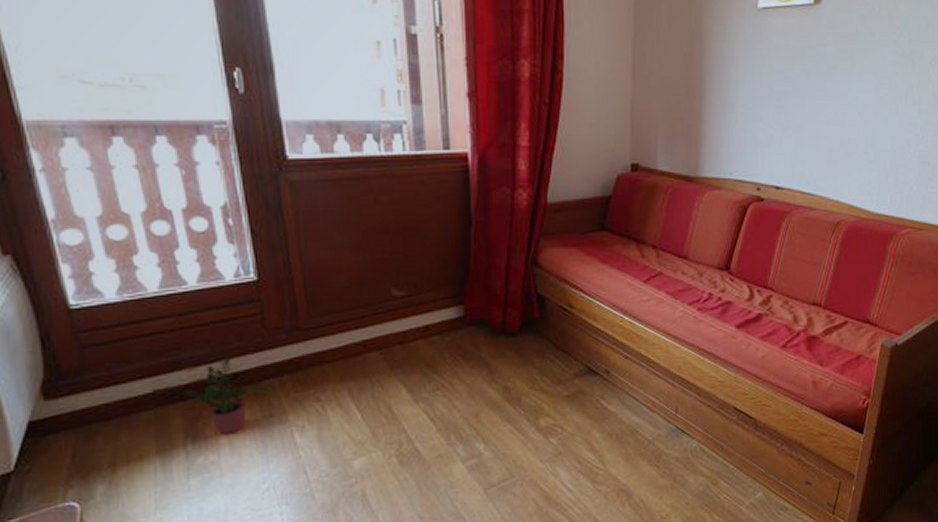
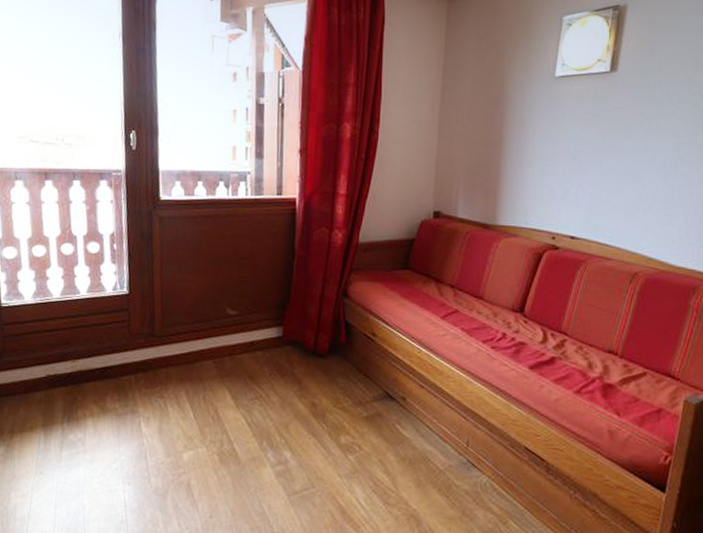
potted plant: present [183,357,270,434] -> none [66,354,128,417]

